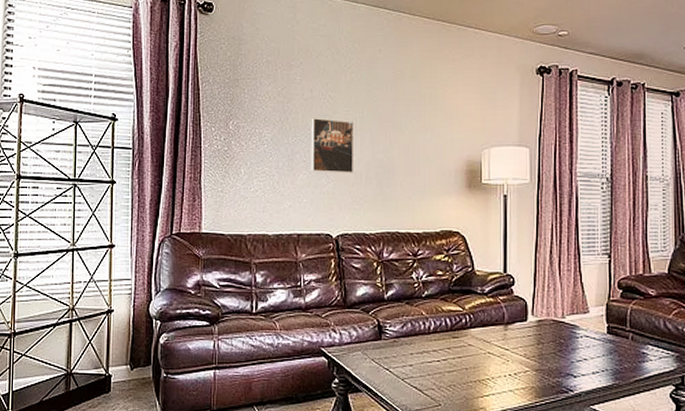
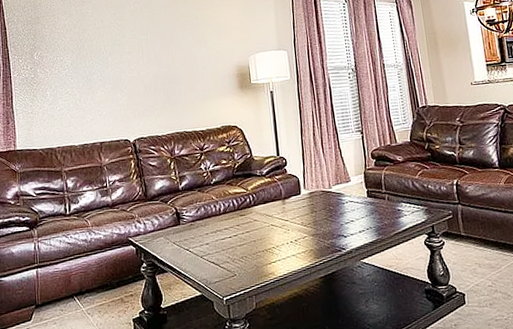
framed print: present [310,118,353,173] -> none [104,43,143,88]

